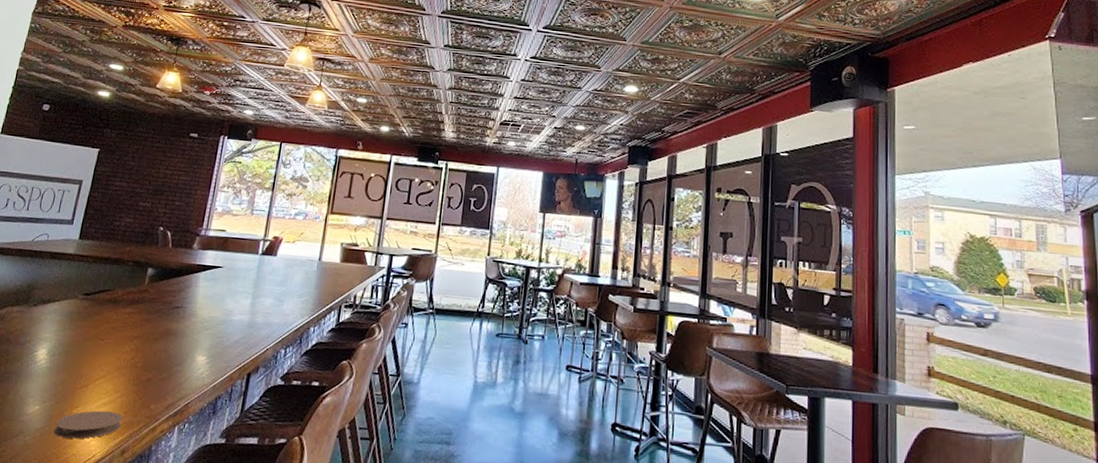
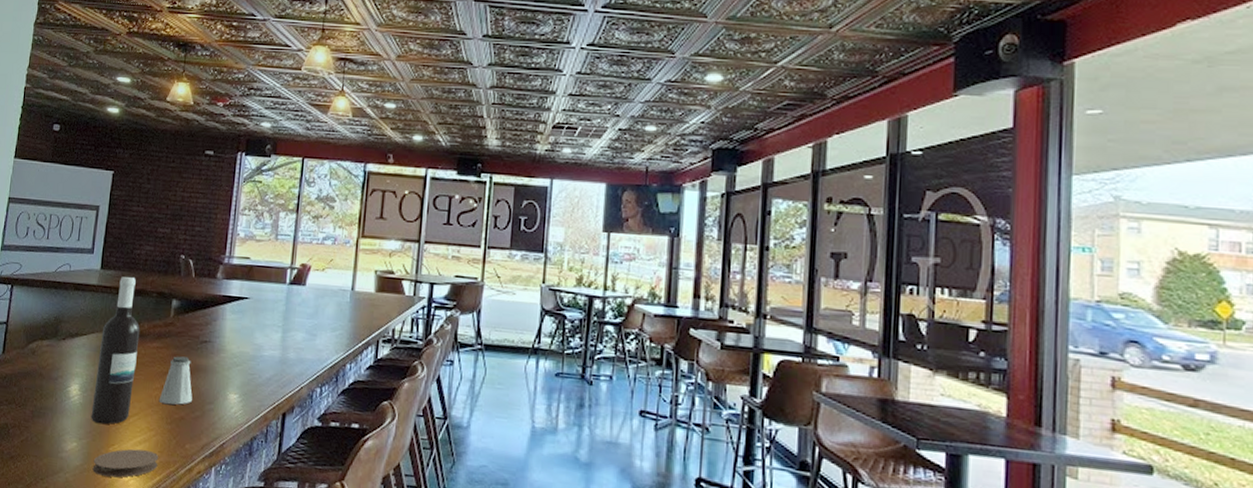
wine bottle: none [56,246,114,388] -> present [91,276,141,425]
saltshaker: none [127,321,162,368] -> present [158,356,193,405]

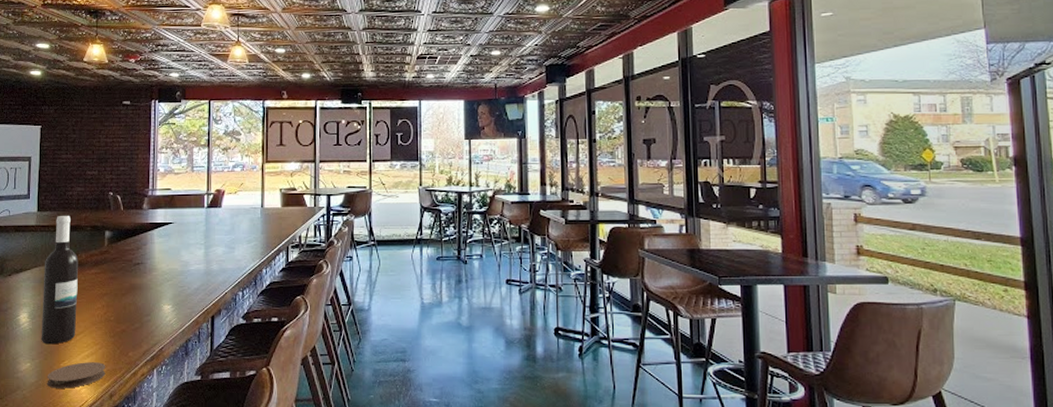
saltshaker: present [158,356,193,405] -> none [101,279,131,321]

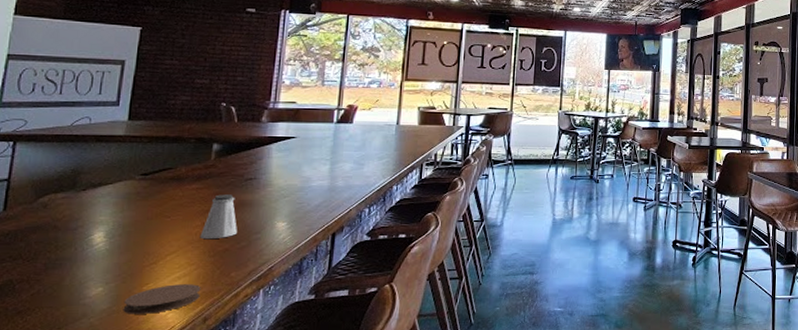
wine bottle: present [41,215,79,345] -> none [119,125,177,266]
saltshaker: none [101,279,131,321] -> present [199,194,237,240]

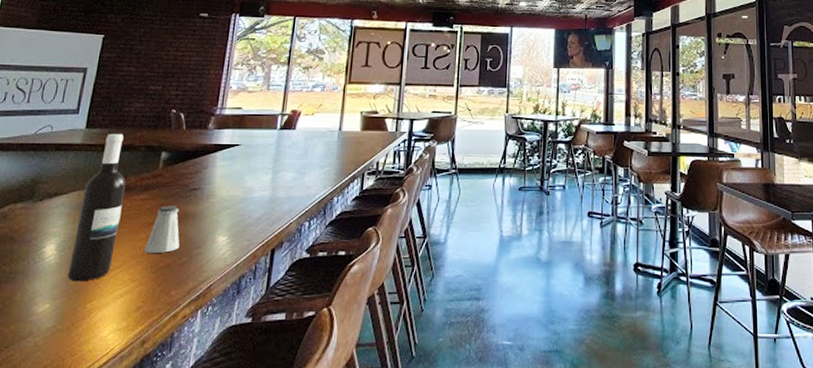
wine bottle: none [119,125,177,266] -> present [67,133,127,282]
coaster: present [123,284,201,314] -> none [66,302,142,334]

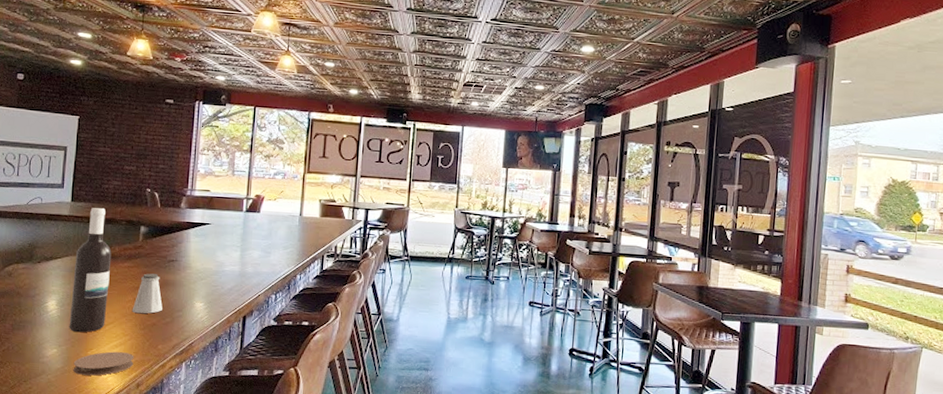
coaster: none [66,302,142,334] -> present [73,351,134,376]

